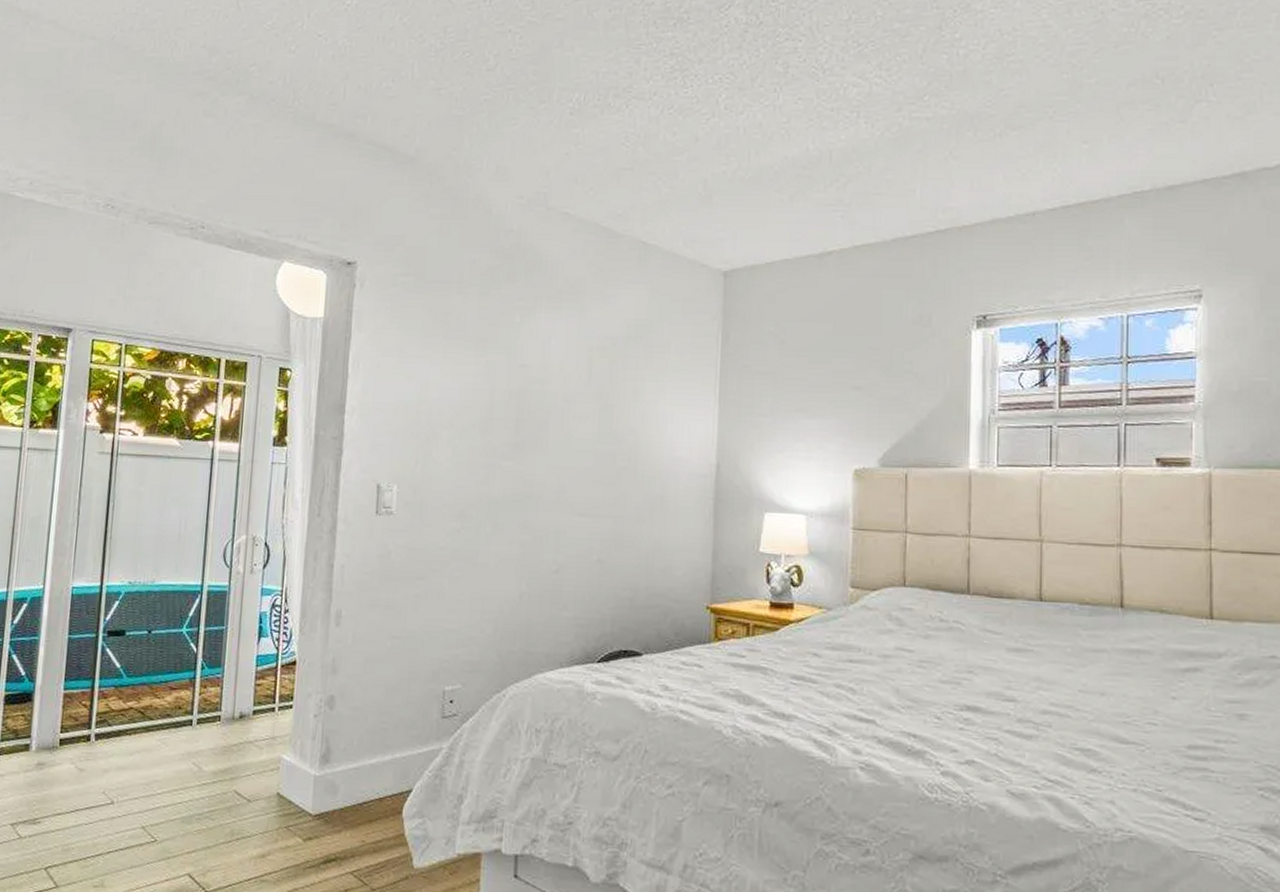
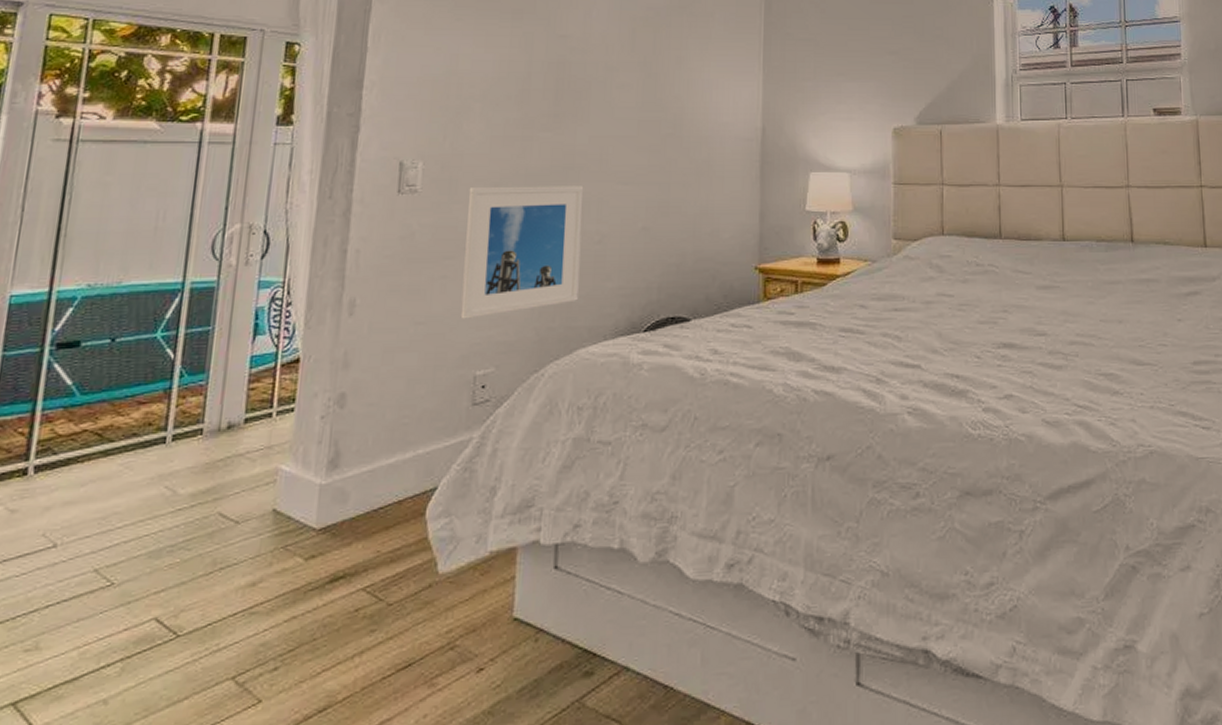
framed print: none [431,511,543,637] -> present [460,186,584,319]

